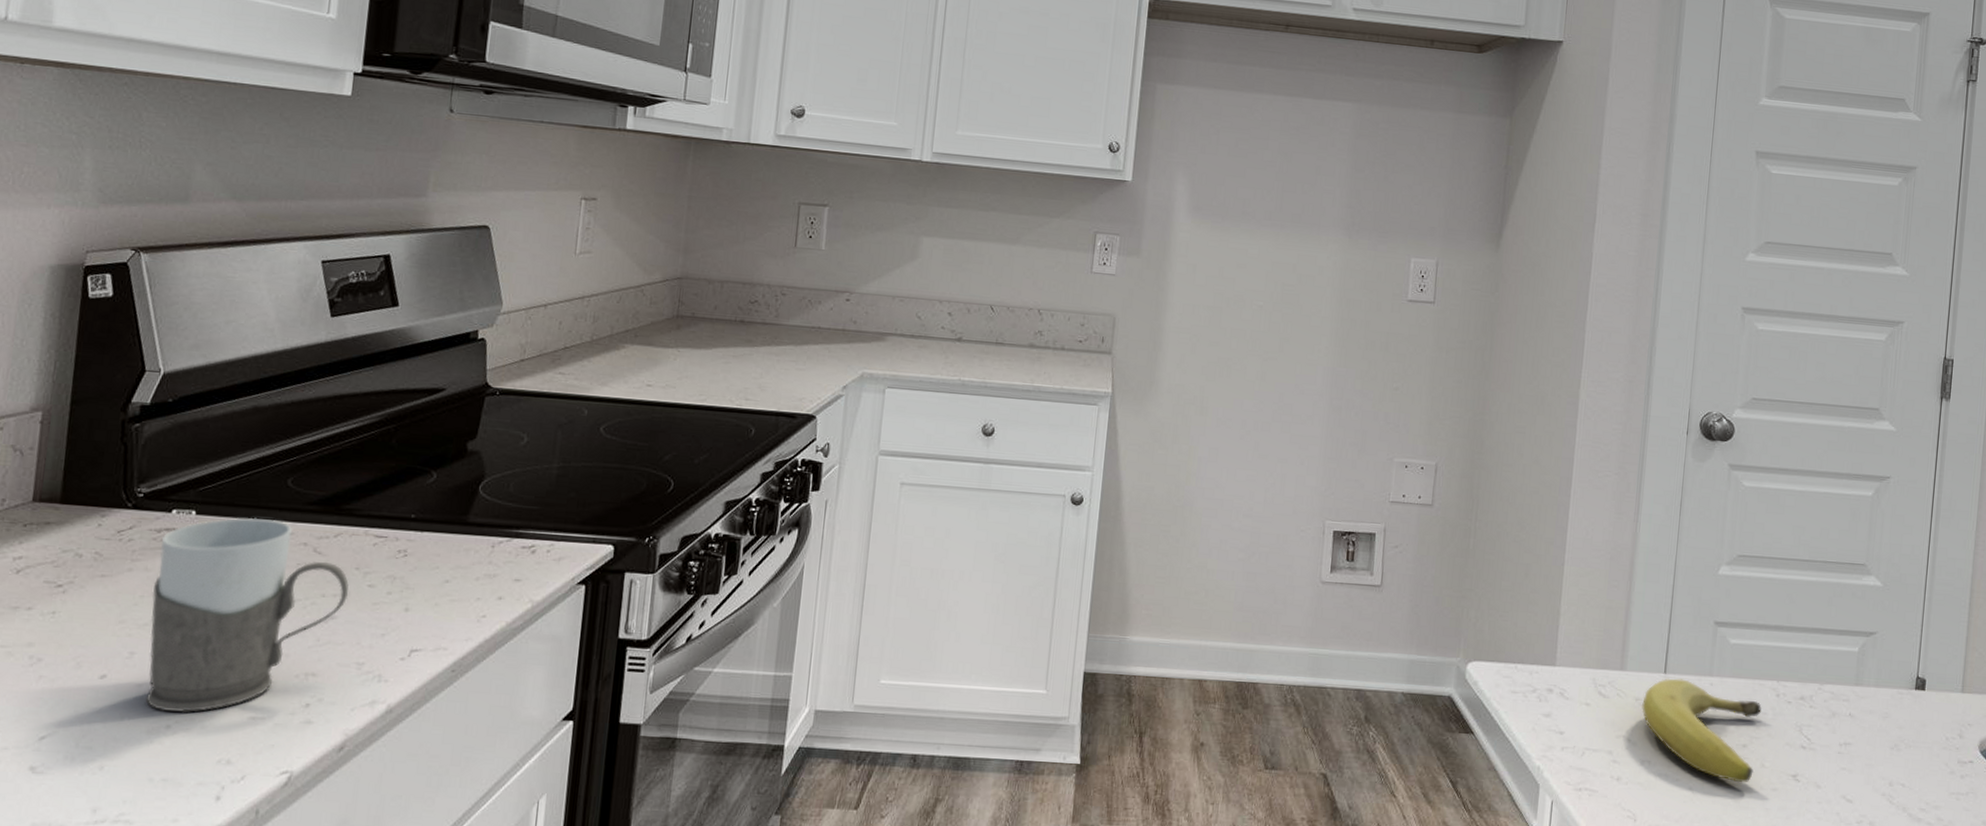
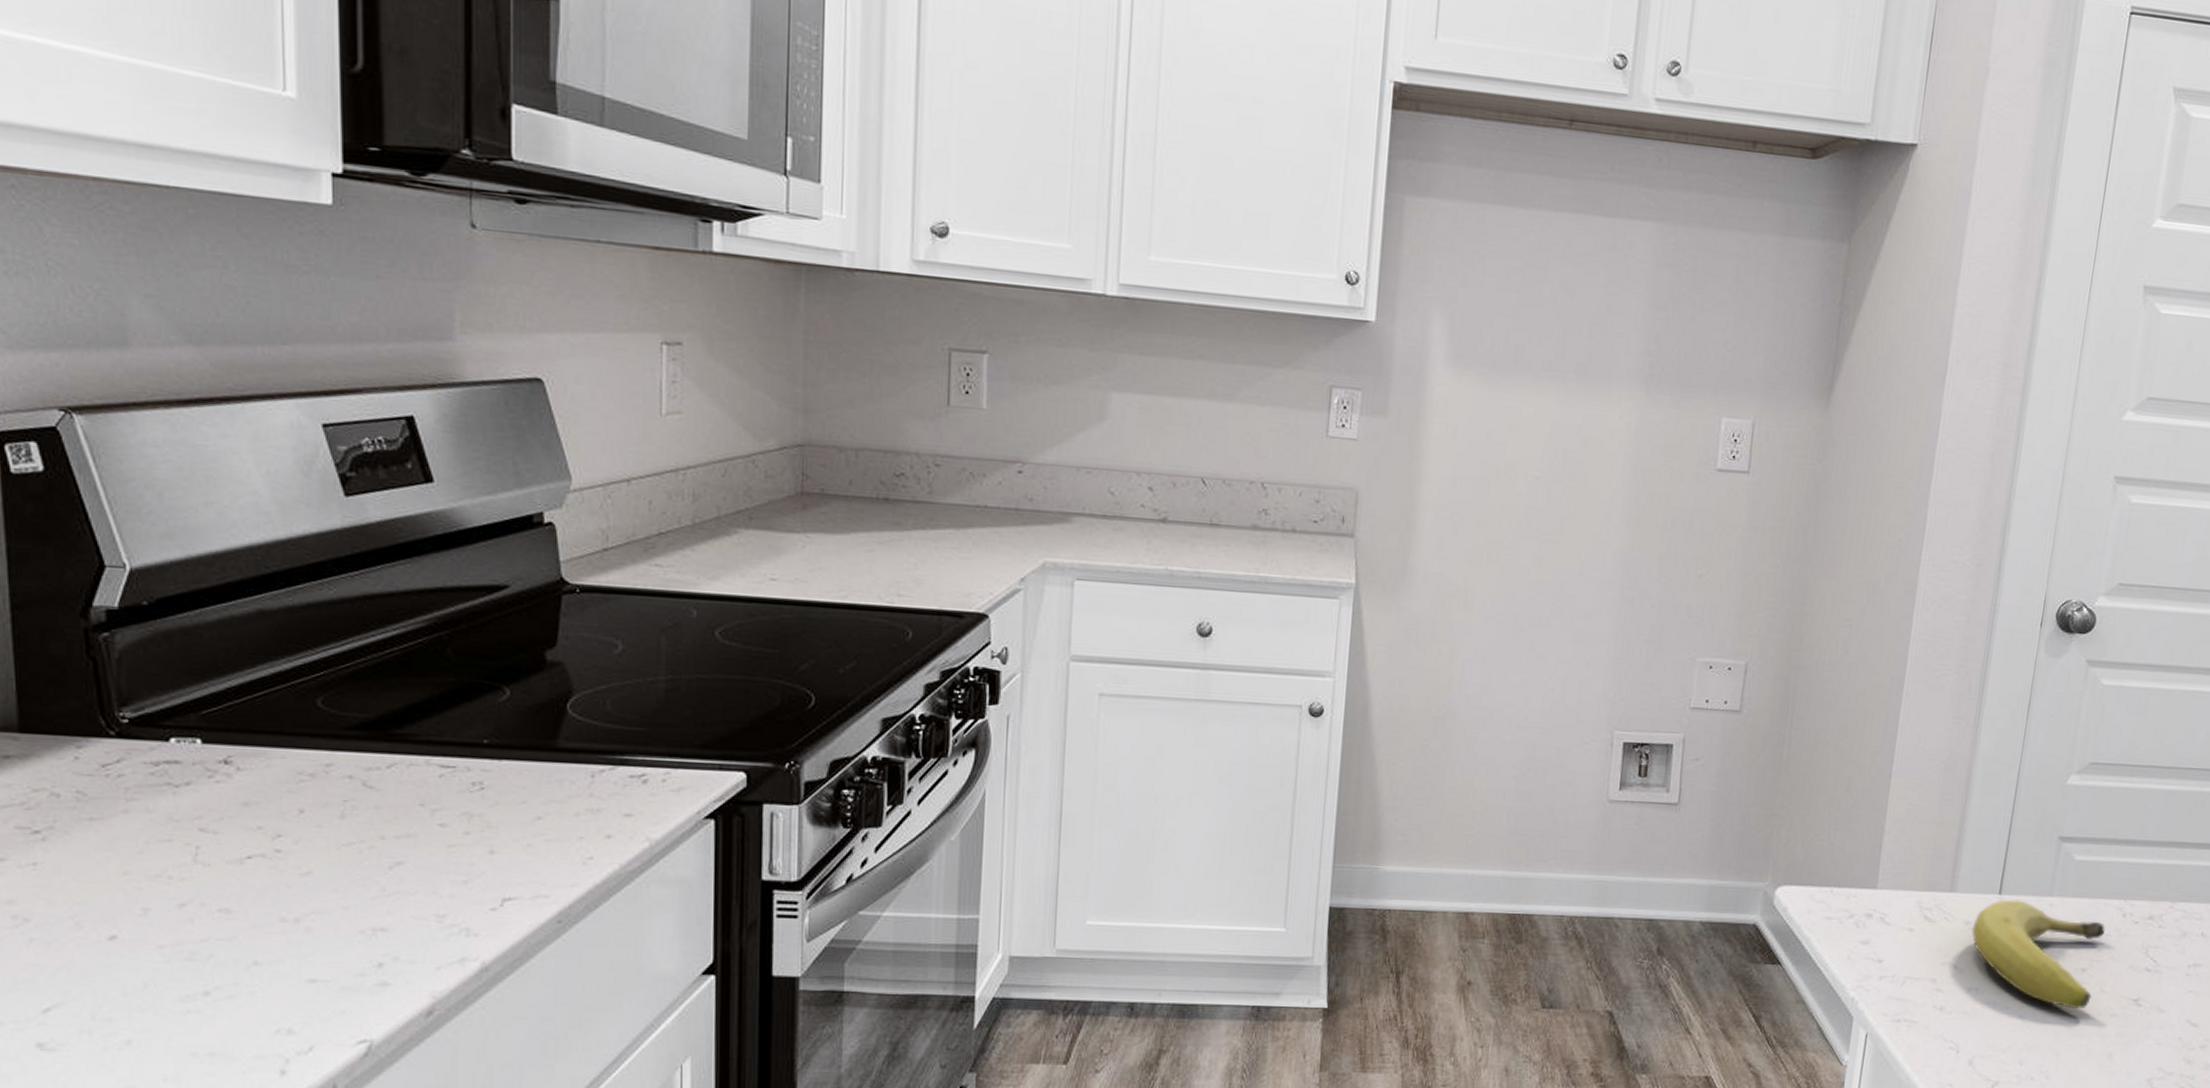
mug: present [146,517,349,713] -> none [159,746,413,978]

